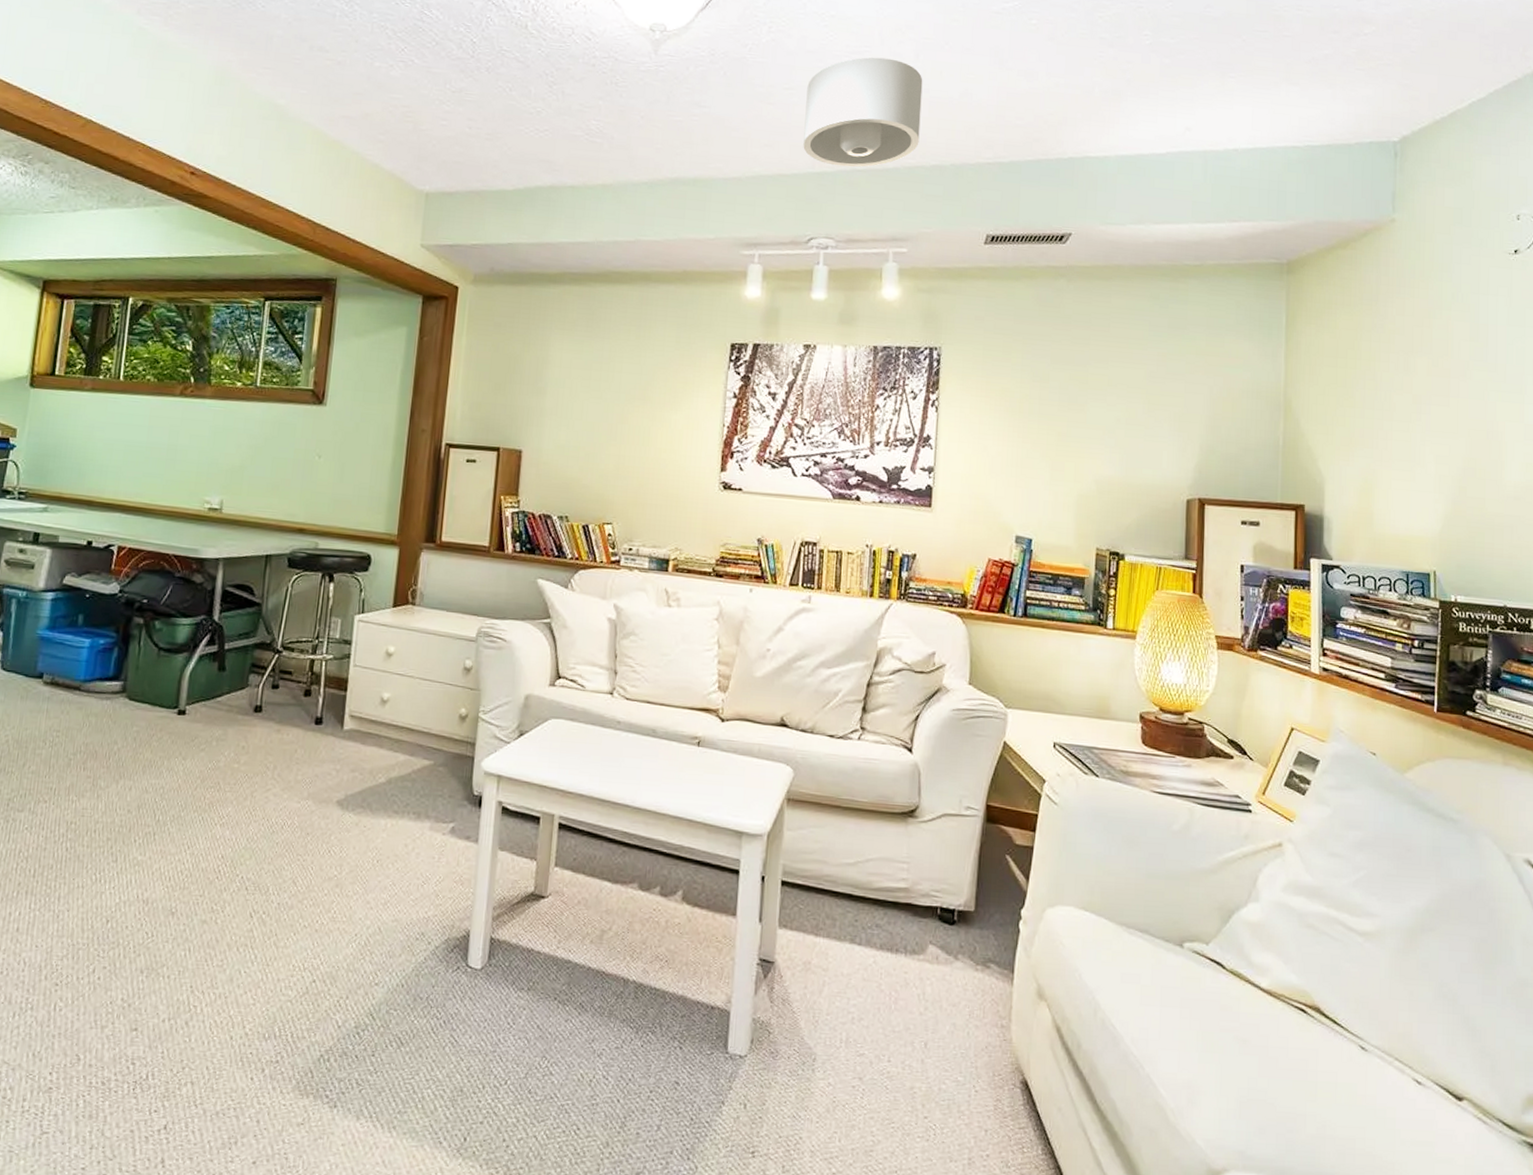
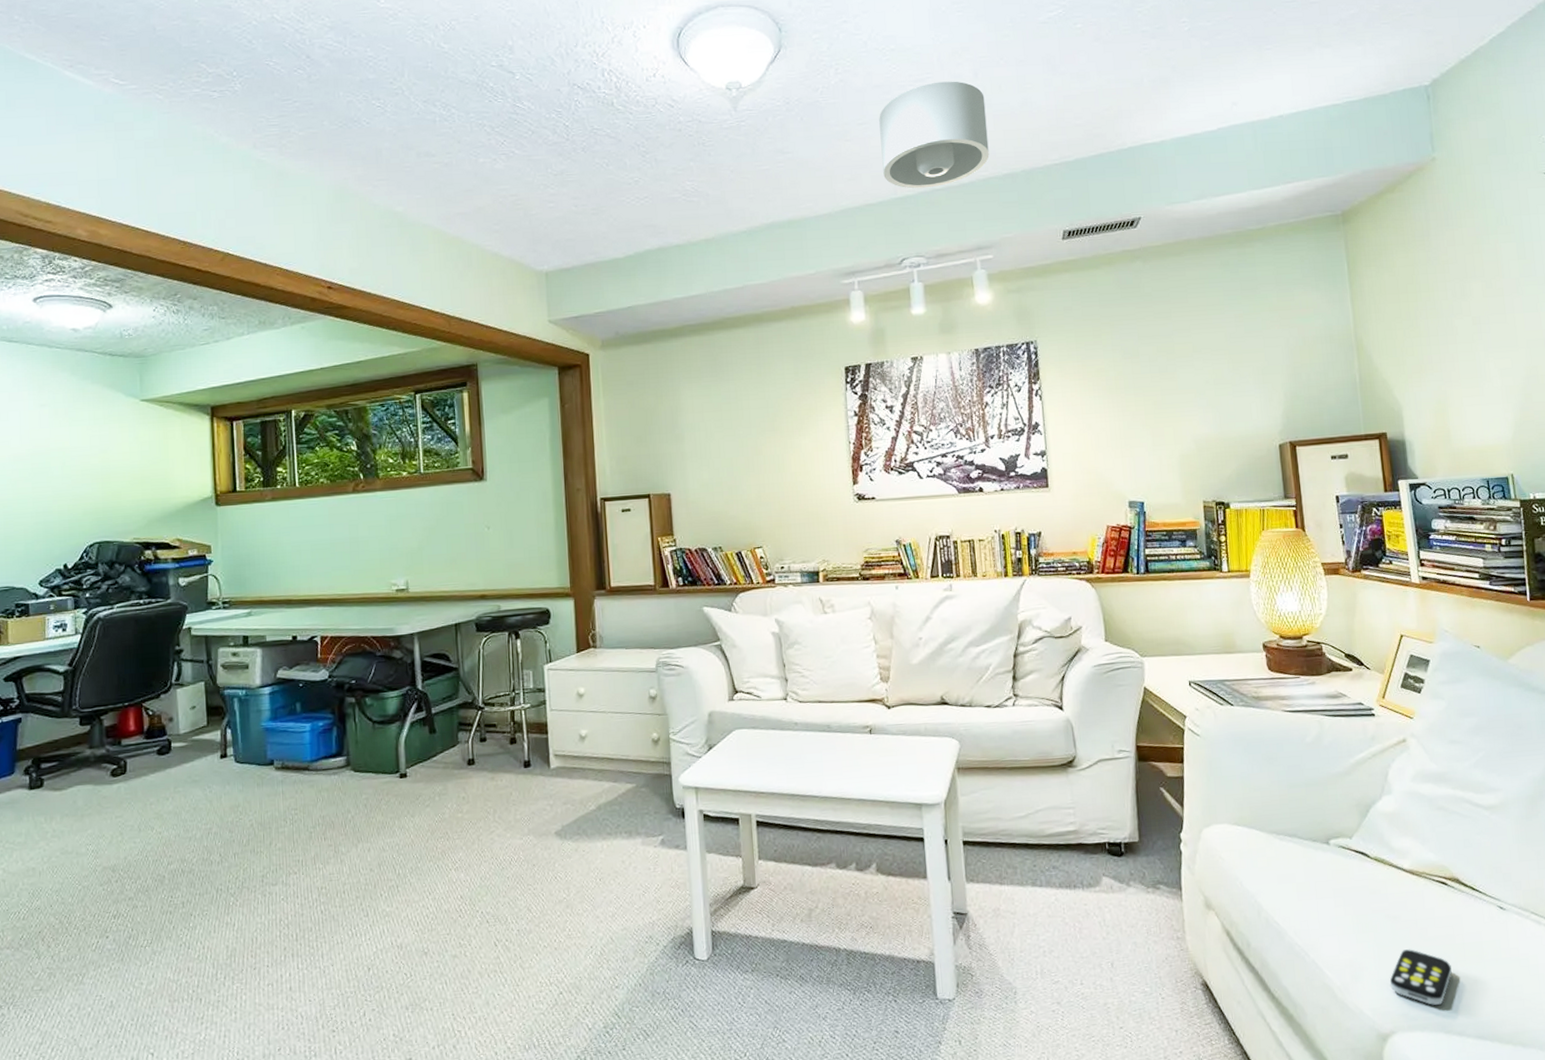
remote control: none [1229,1078,1299,1147] -> present [1389,949,1452,1005]

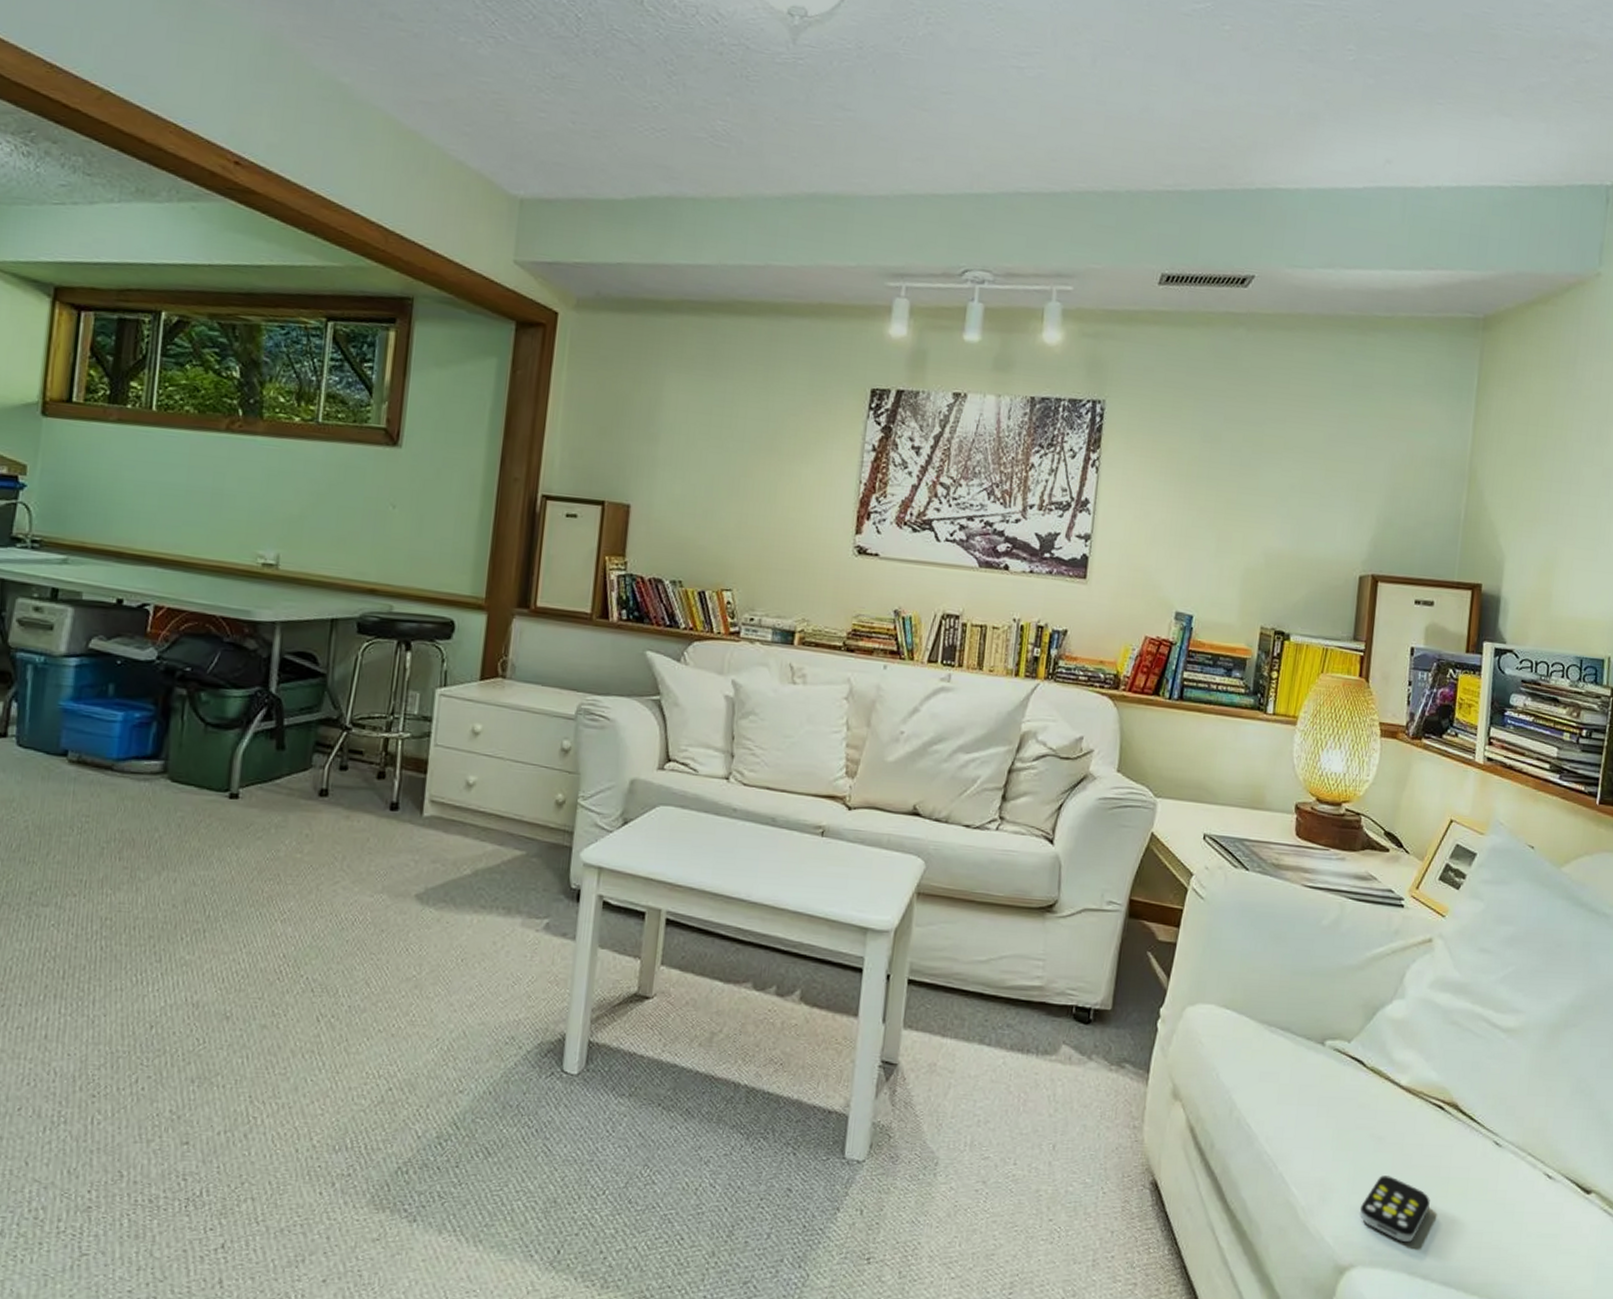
ceiling light: present [879,81,989,189] -> none [960,59,1100,190]

